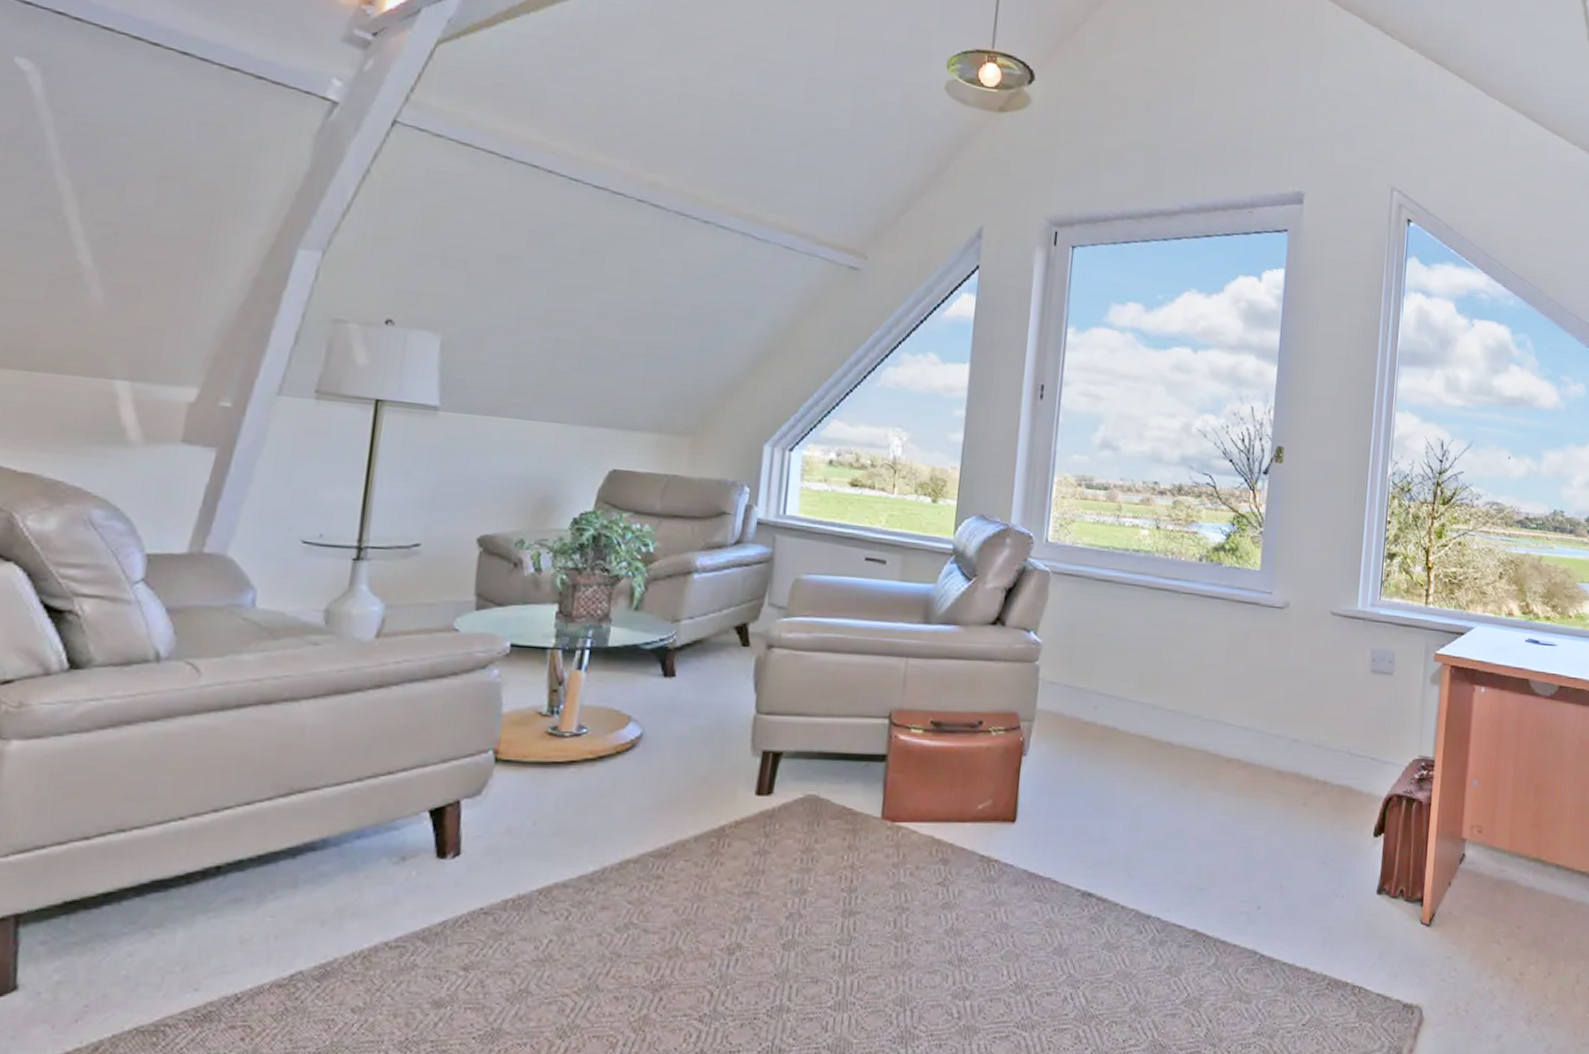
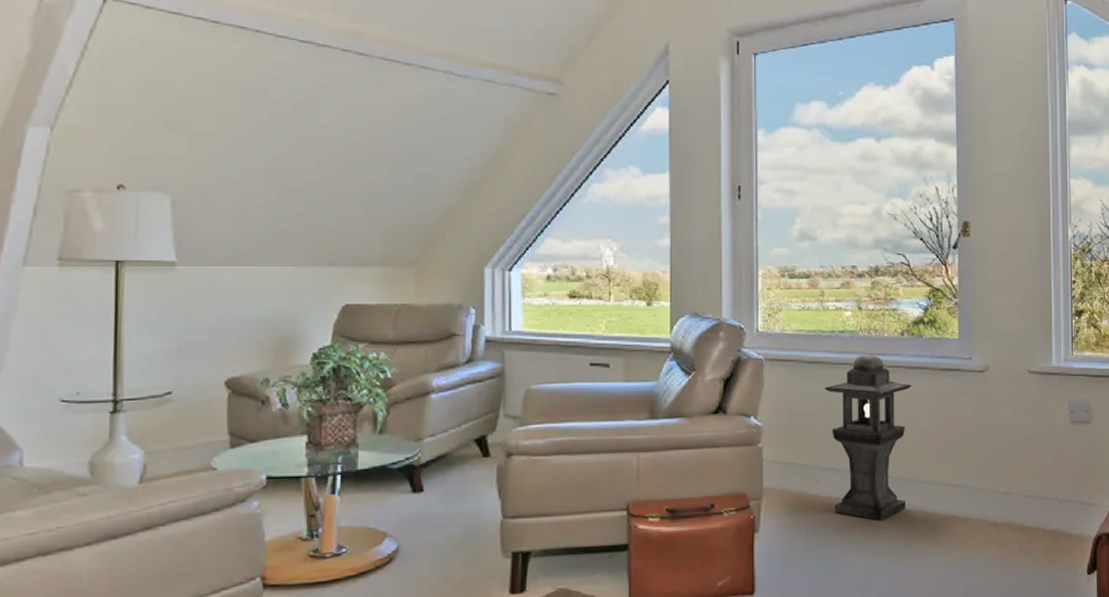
lantern: none [1109,578,1205,757] -> present [824,355,911,521]

